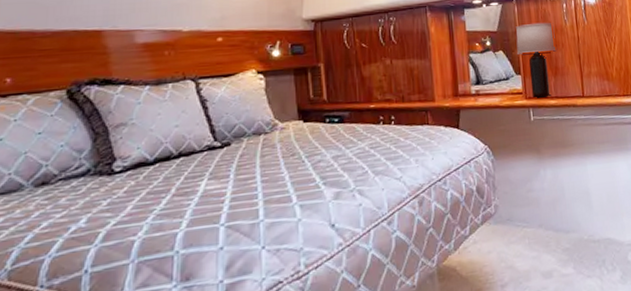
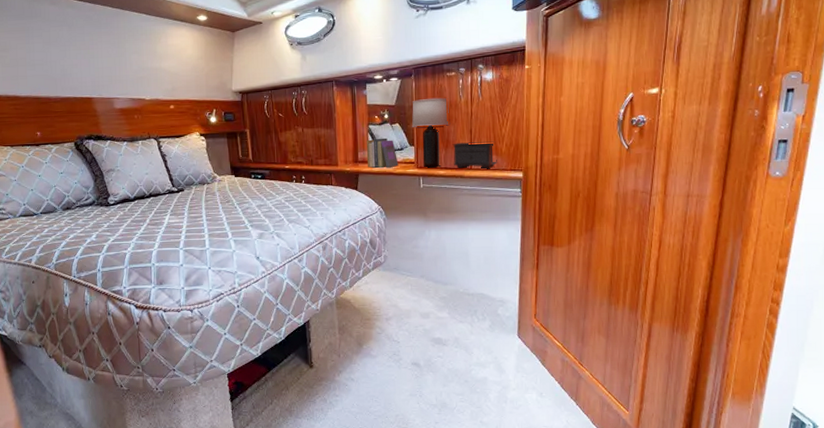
books: none [467,67,505,102] -> present [366,138,399,168]
jewelry box: none [561,67,609,98] -> present [452,142,497,169]

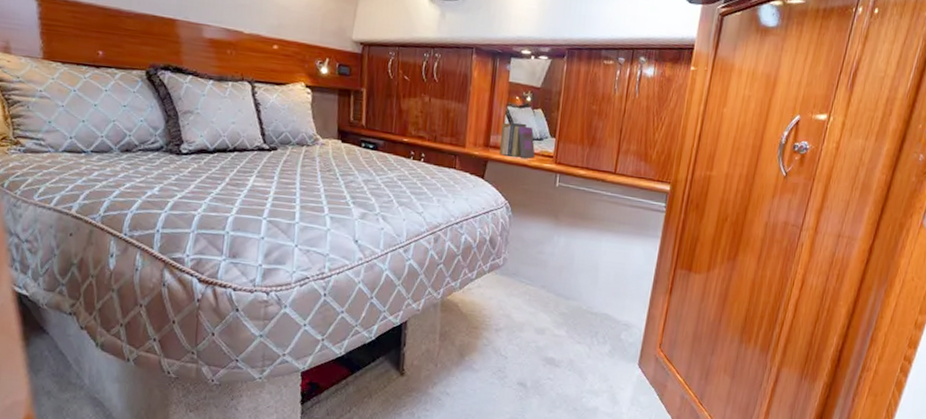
table lamp: present [411,97,450,168] -> none [555,85,602,167]
jewelry box: present [452,142,497,169] -> none [597,141,645,177]

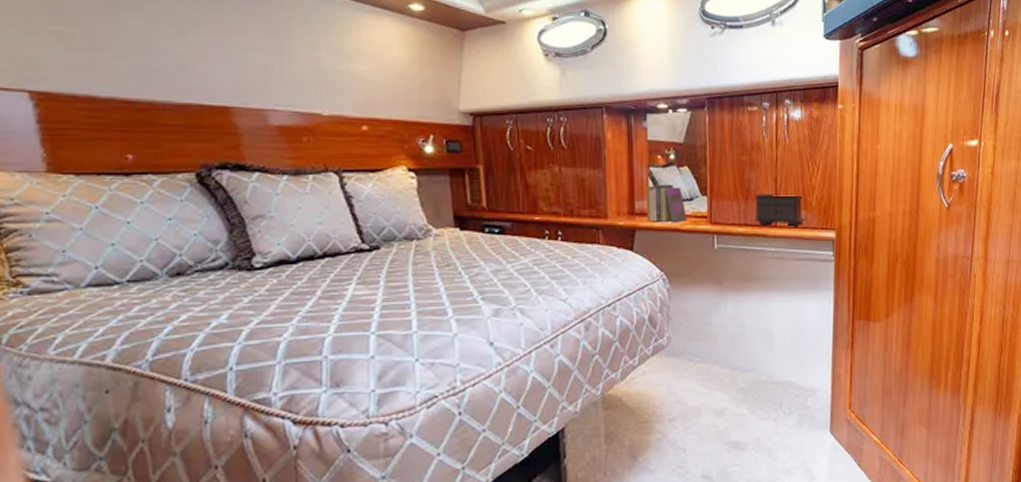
jewelry box: none [597,141,645,177] -> present [754,193,806,227]

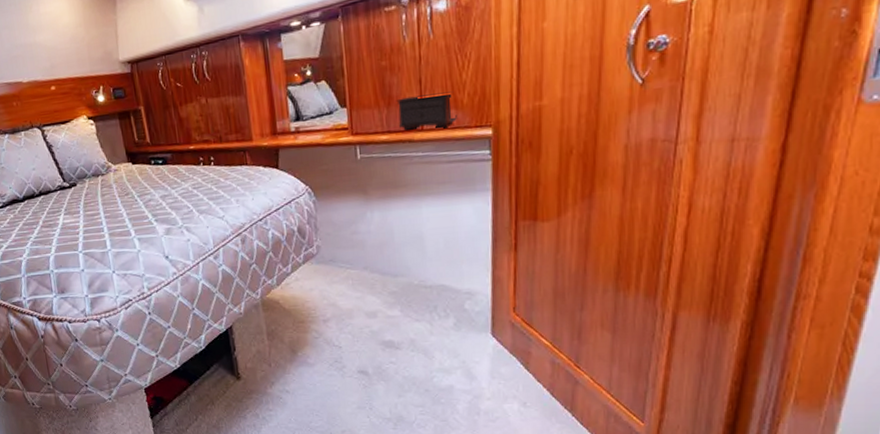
books: present [645,184,687,223] -> none [285,100,328,140]

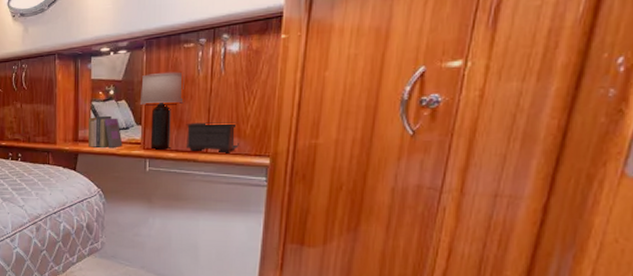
books: none [285,100,328,140] -> present [88,115,123,149]
table lamp: none [340,40,393,134] -> present [139,72,185,150]

